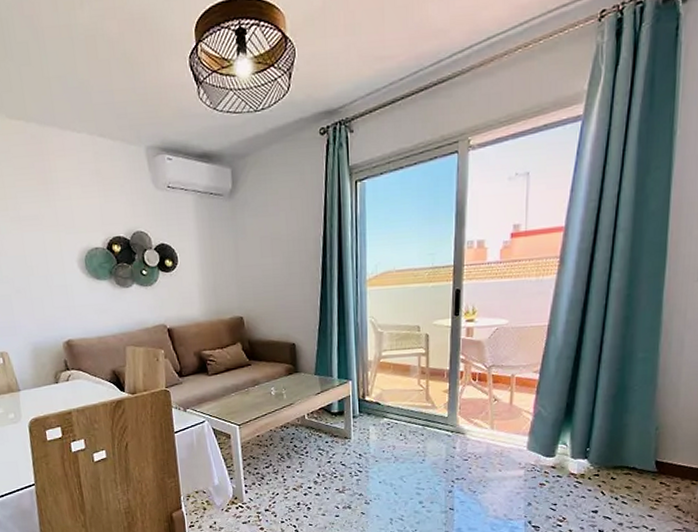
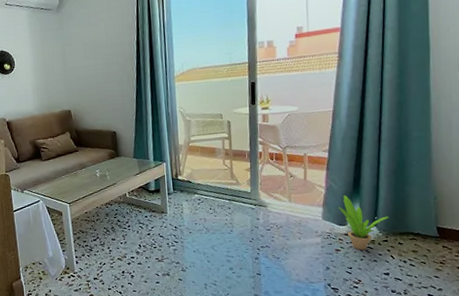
potted plant: none [546,422,602,485] -> present [338,194,389,250]

